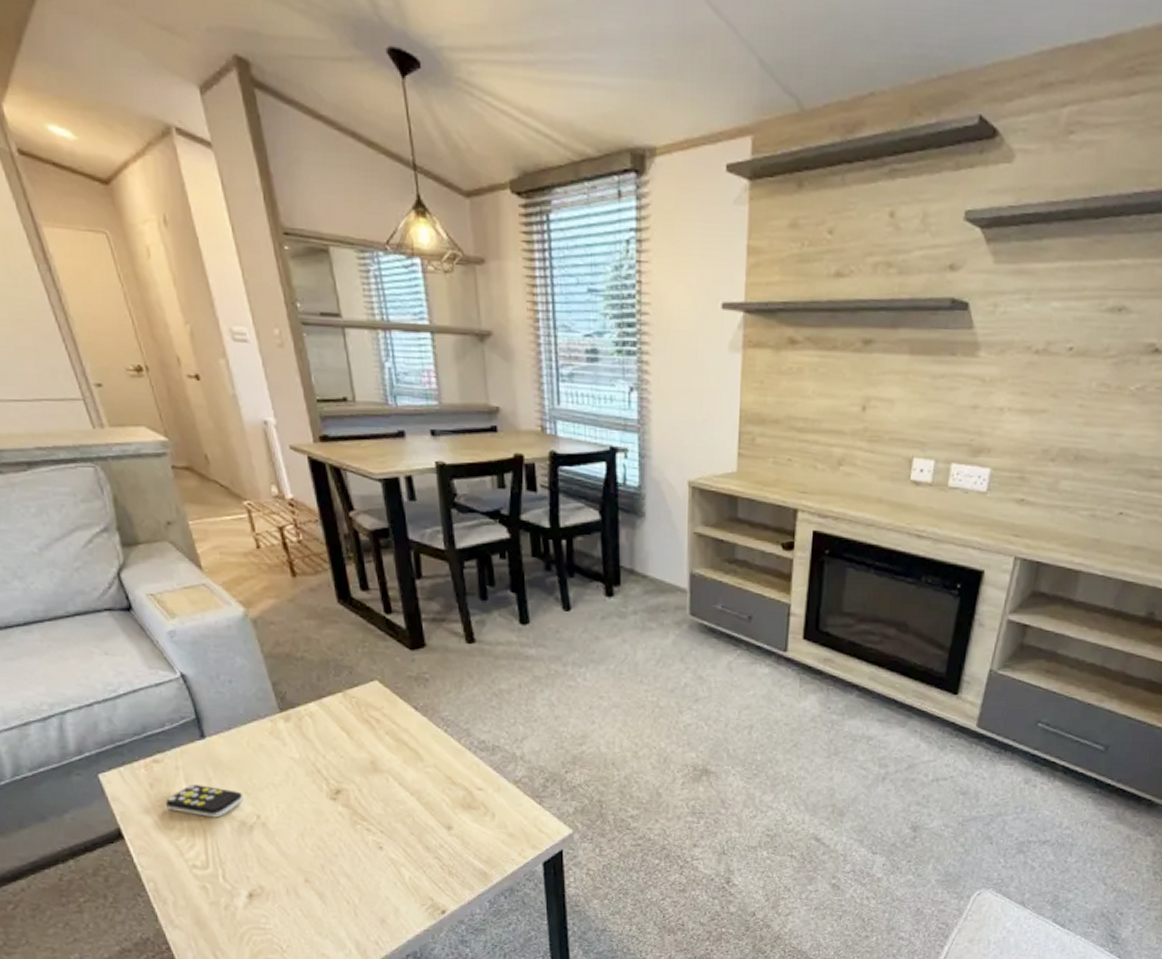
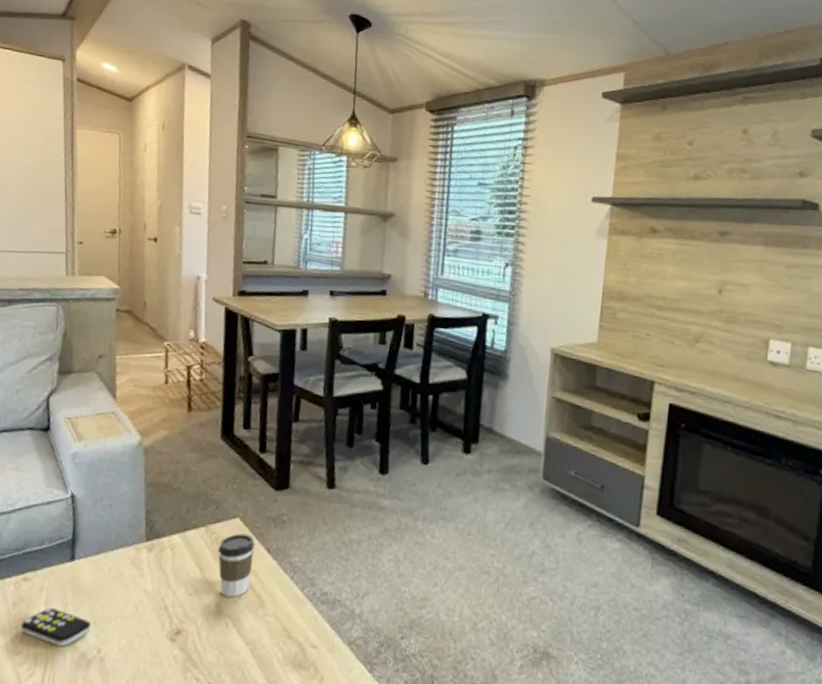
coffee cup: none [361,695,402,755] -> present [218,533,255,598]

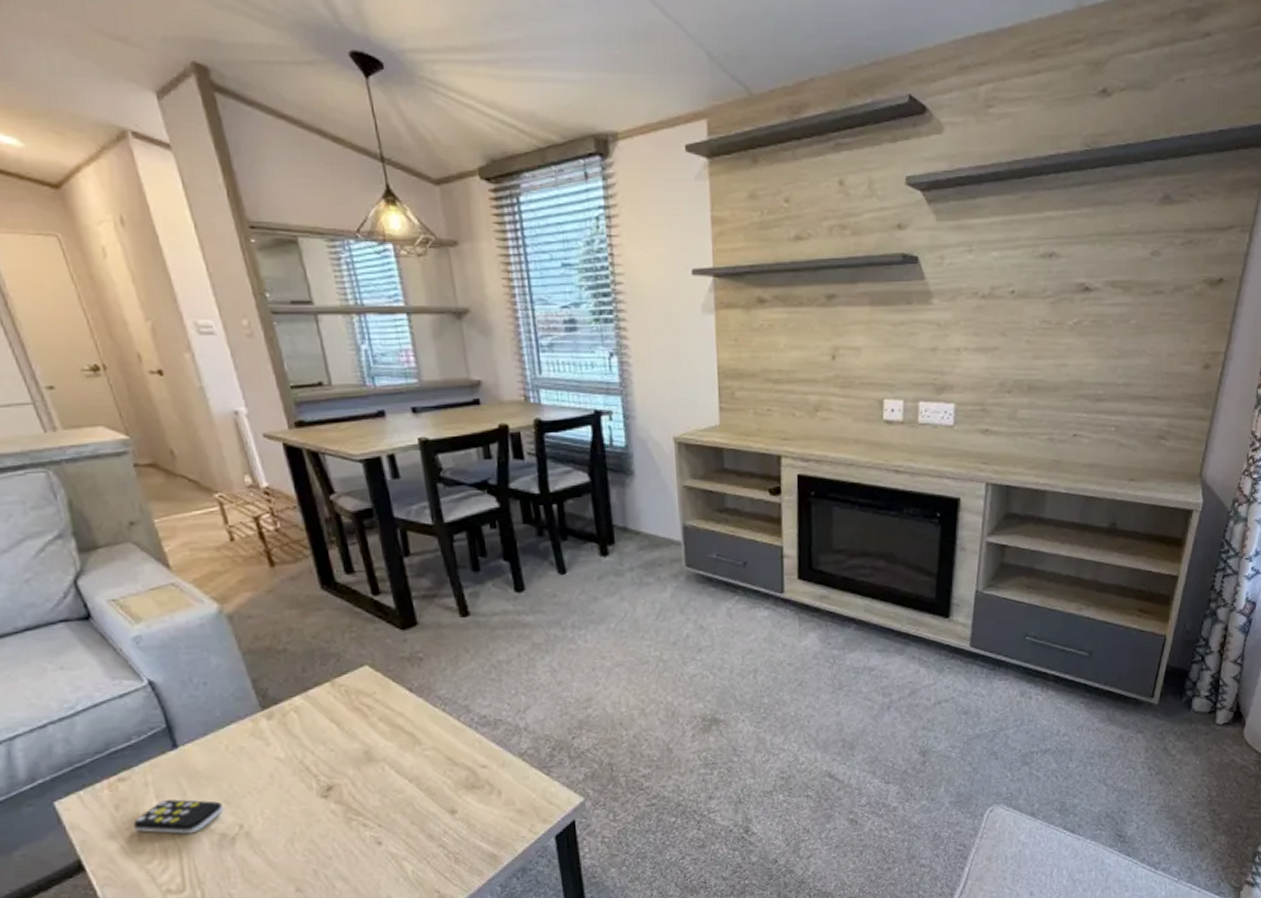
coffee cup: present [218,533,255,598] -> none [351,679,398,744]

